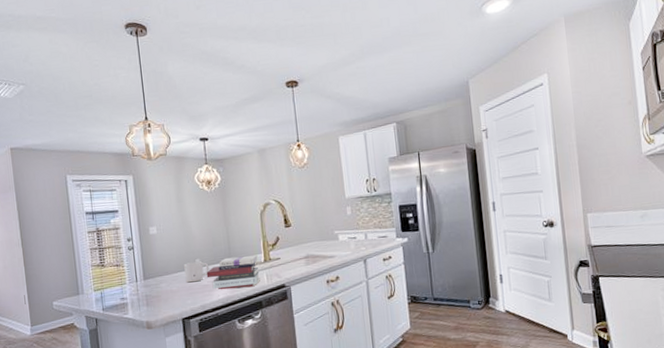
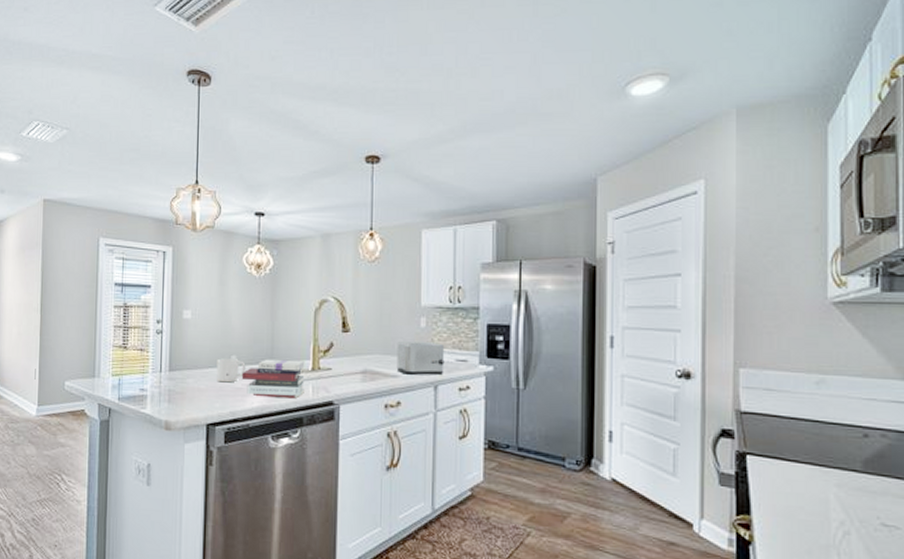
toaster: none [330,225,370,255] -> present [396,341,445,376]

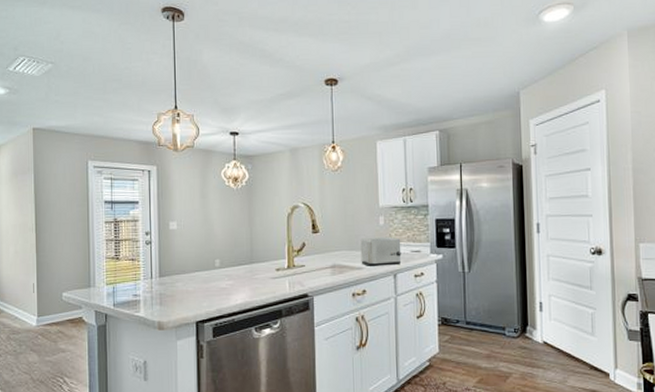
mug: present [217,358,246,383] -> none [203,262,229,284]
books: present [241,359,305,399] -> none [225,259,282,294]

